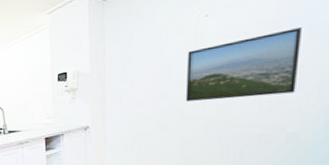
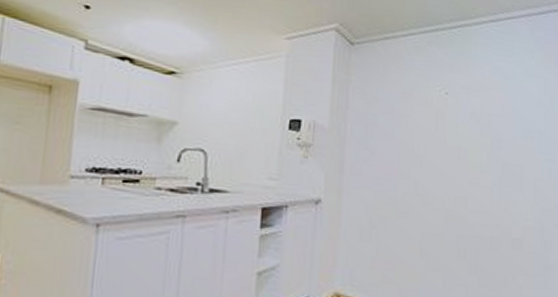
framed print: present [185,27,301,102] -> none [426,127,520,195]

